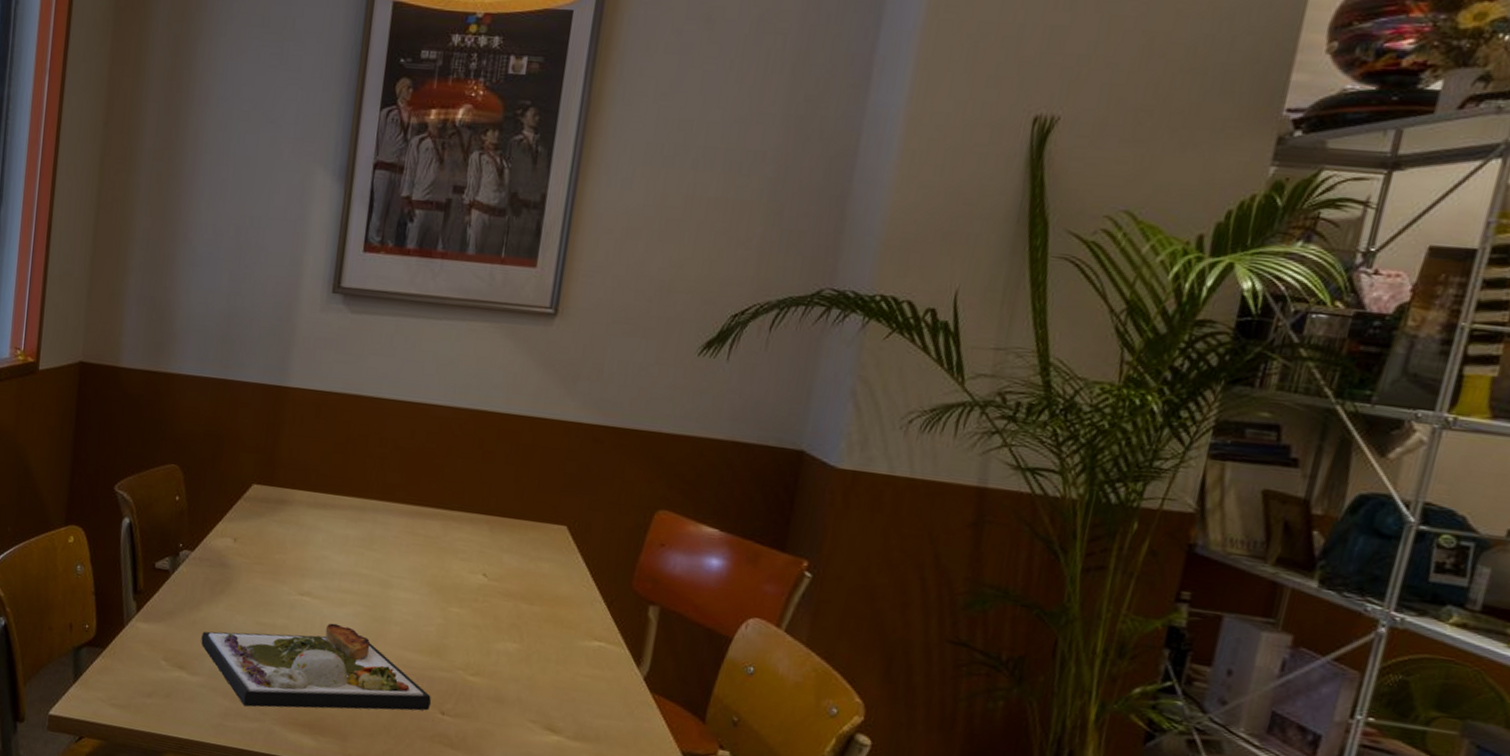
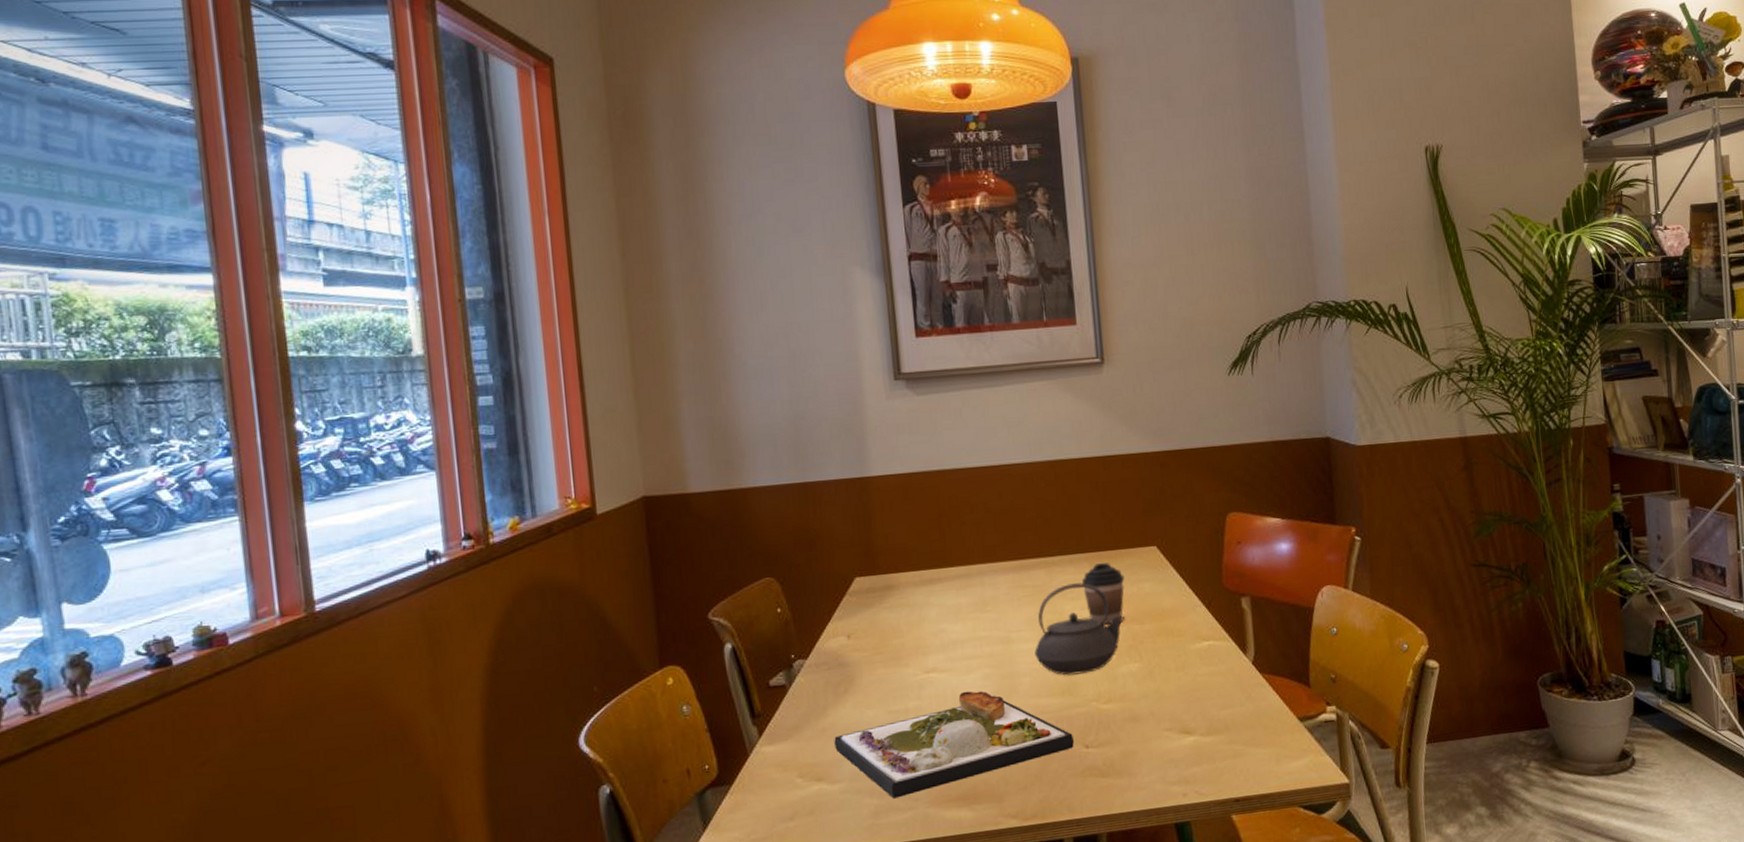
teapot: none [411,542,514,640] -> present [1035,582,1124,676]
coffee cup: none [476,529,524,595] -> present [1082,563,1125,624]

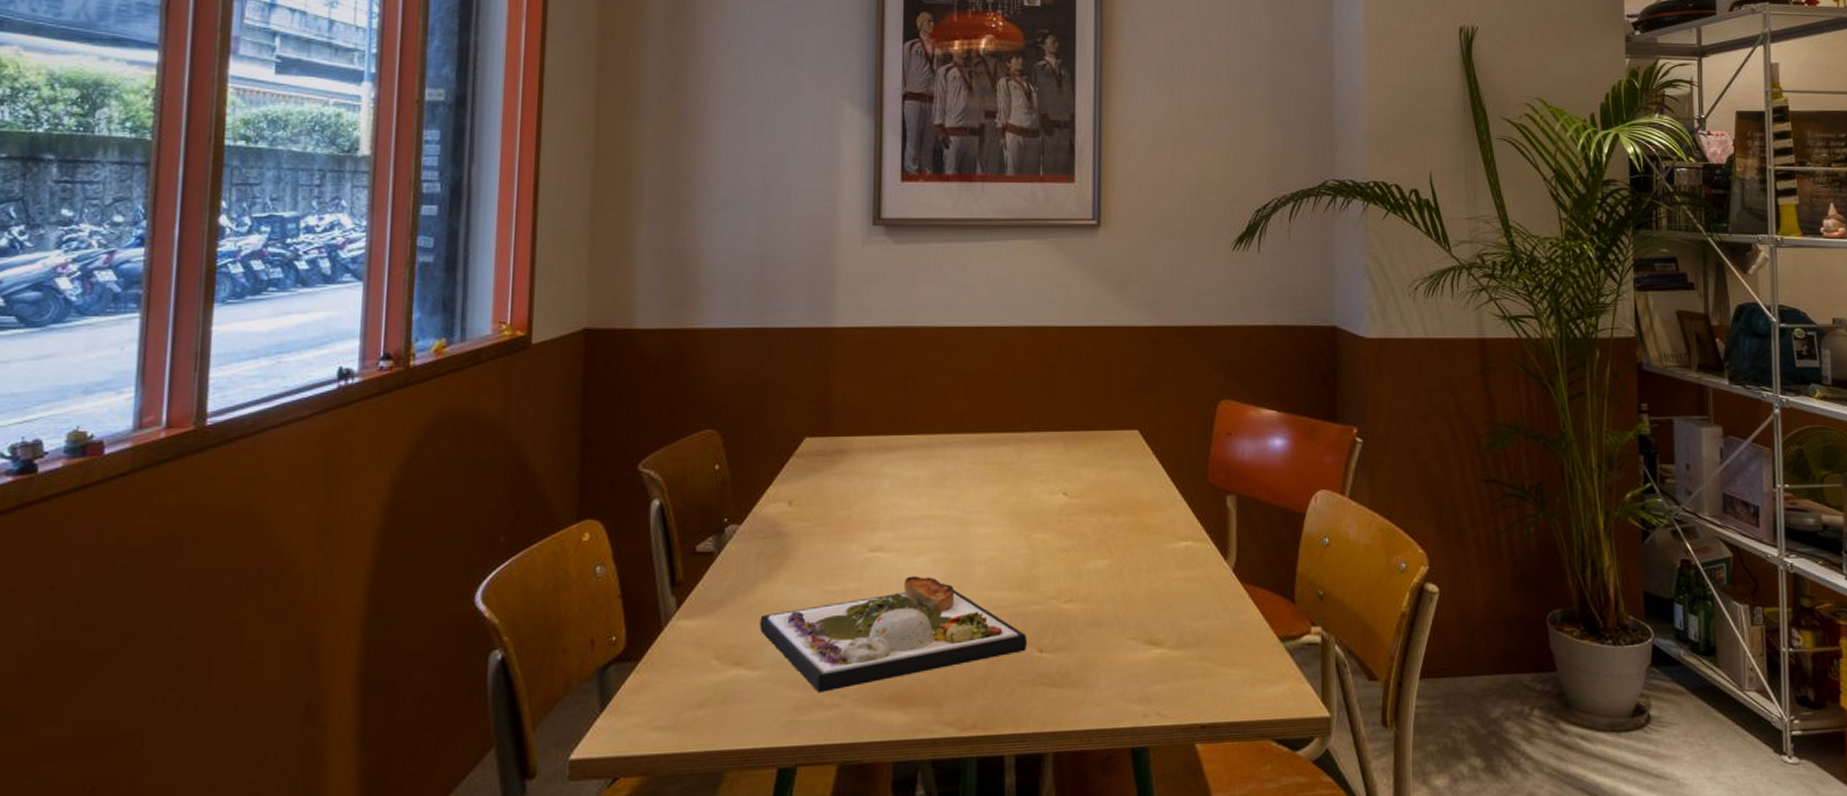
teapot: present [1035,582,1124,676] -> none [994,464,1096,567]
coffee cup: present [1082,563,1125,624] -> none [1054,444,1101,512]

